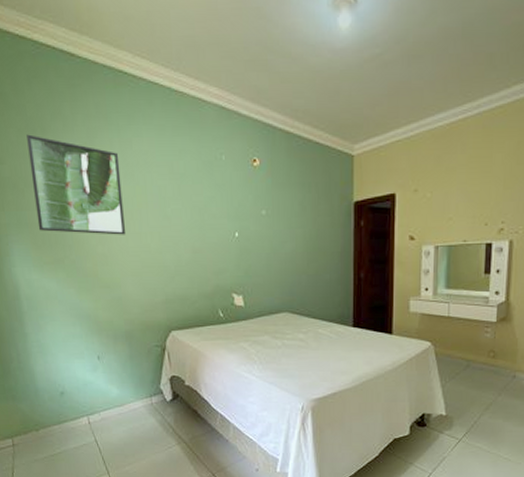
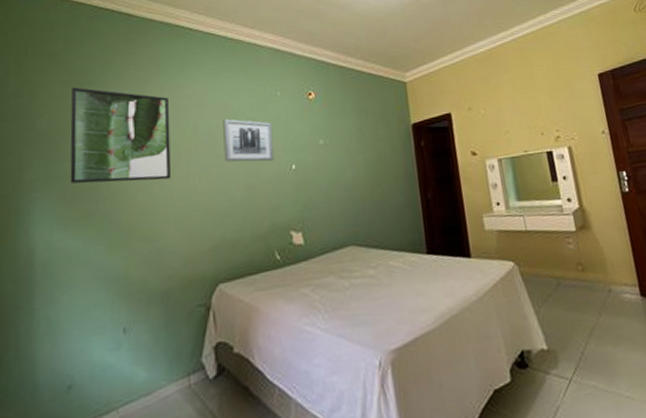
wall art: none [170,180,219,226] -> present [223,119,275,162]

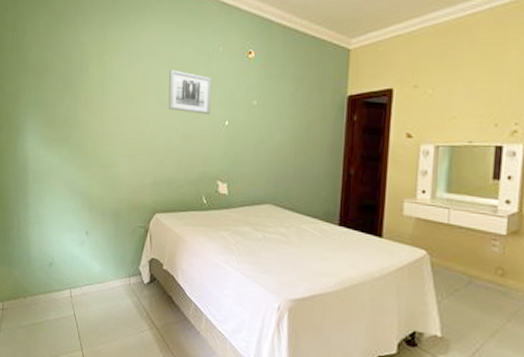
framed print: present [70,87,170,184] -> none [51,26,127,118]

